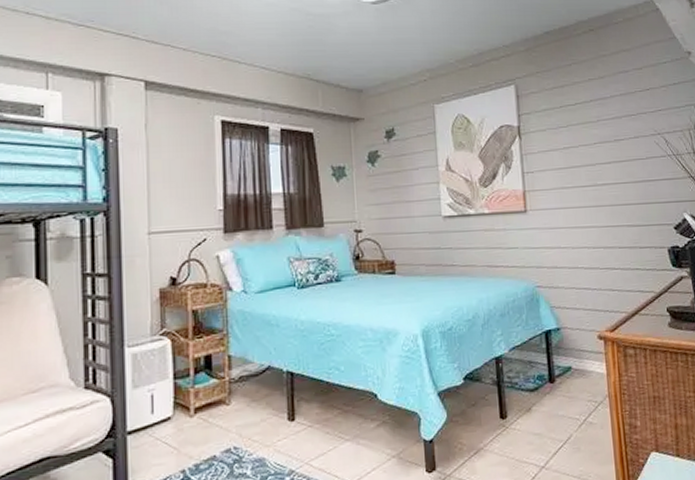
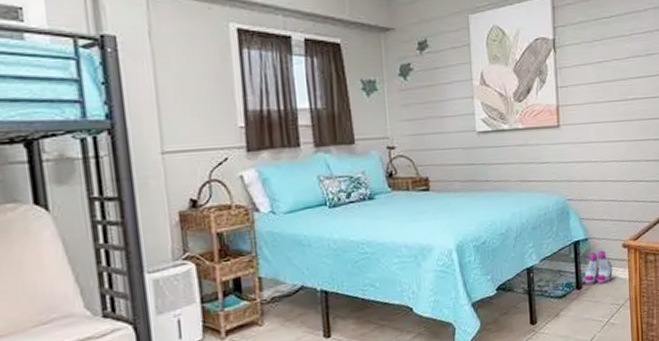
boots: none [556,341,589,378] -> present [583,250,613,285]

